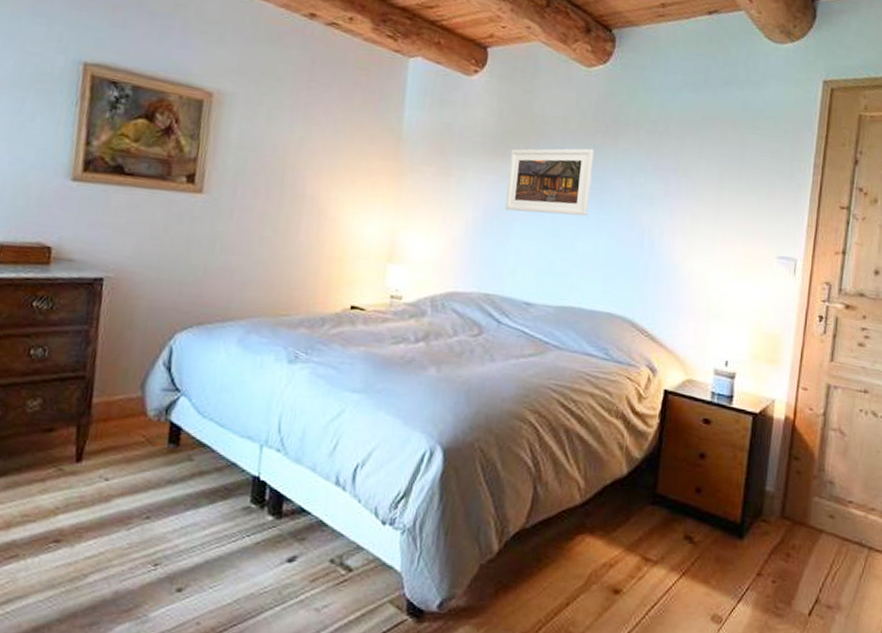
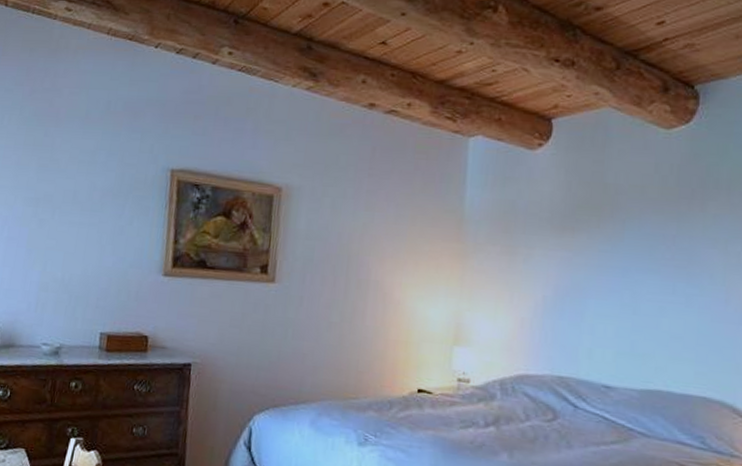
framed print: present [504,148,594,217] -> none [577,217,678,291]

